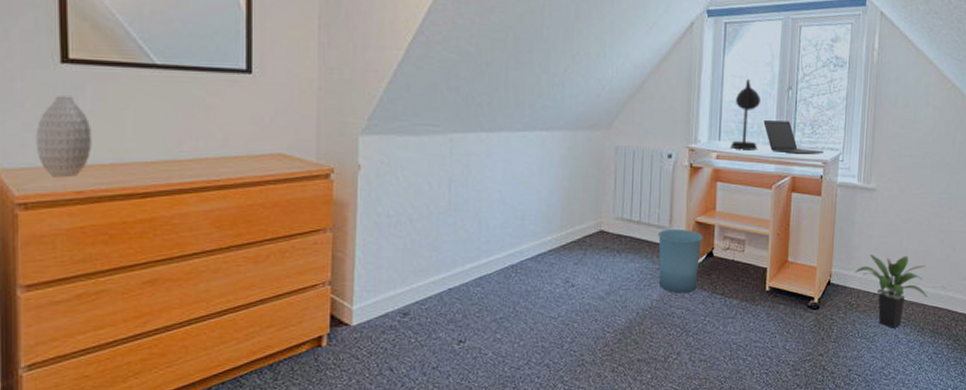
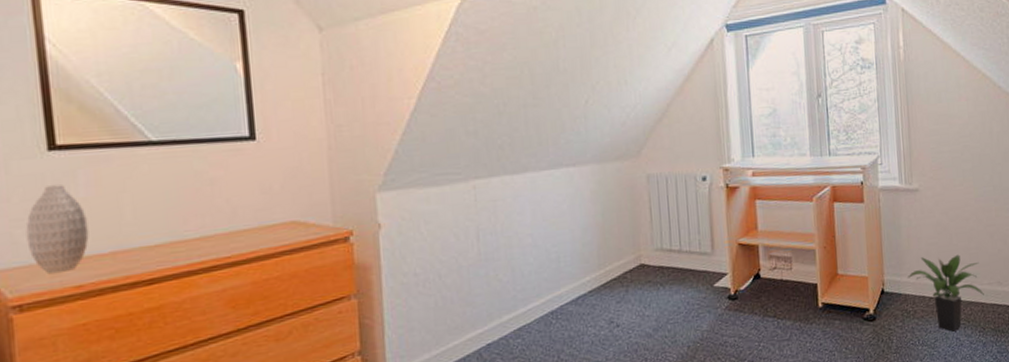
waste bin: present [658,228,703,293] -> none [701,253,748,321]
desk lamp: present [730,78,761,150] -> none [765,90,793,165]
laptop: present [763,120,823,154] -> none [796,129,861,163]

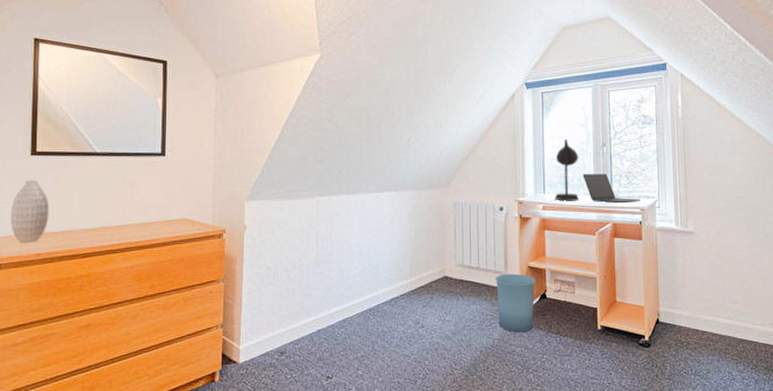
waste bin: none [701,253,748,321] -> present [495,273,536,333]
desk lamp: none [765,90,793,165] -> present [555,138,579,201]
laptop: none [796,129,861,163] -> present [582,174,640,203]
potted plant: present [908,254,984,332] -> none [682,294,757,366]

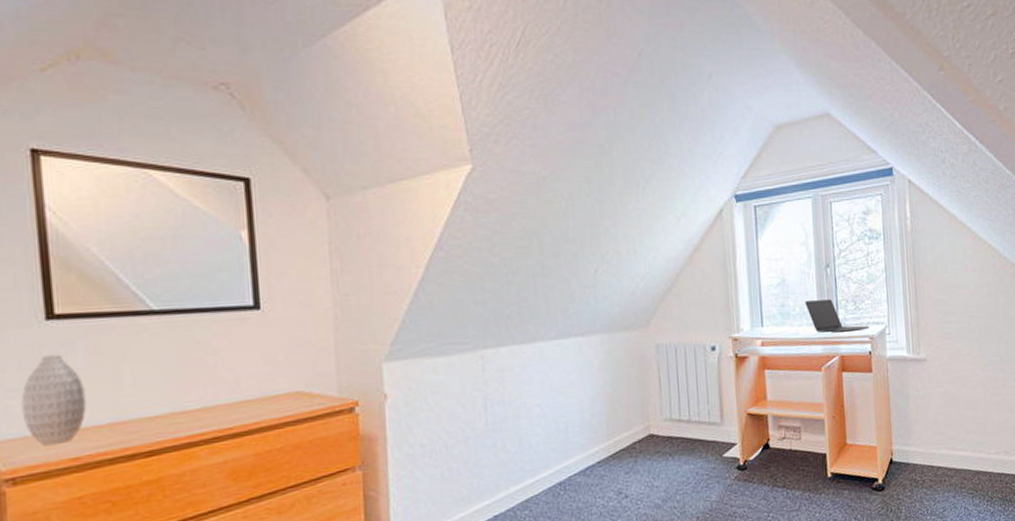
waste bin: present [495,273,536,333] -> none [710,423,757,492]
desk lamp: present [555,138,579,201] -> none [774,260,802,335]

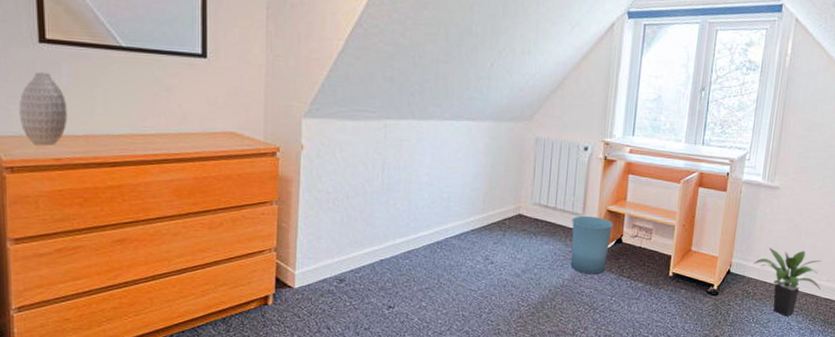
waste bin: none [710,423,757,492] -> present [571,215,614,275]
laptop: present [805,299,869,333] -> none [675,119,731,153]
potted plant: none [916,424,992,501] -> present [754,248,822,316]

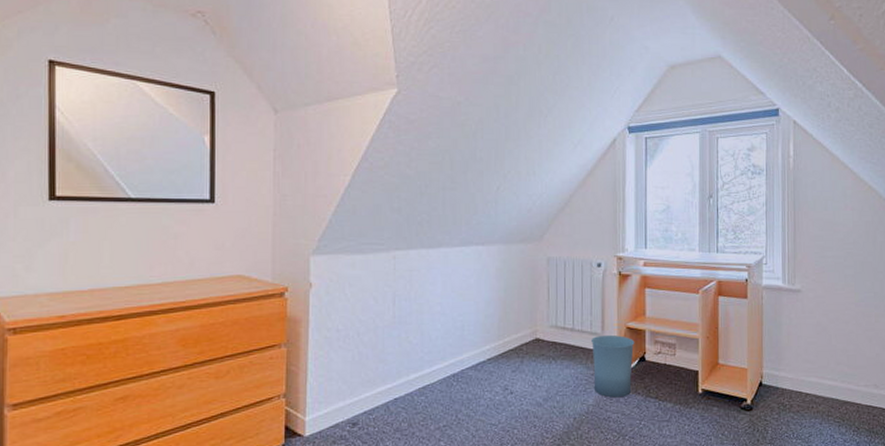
vase: present [18,71,68,146] -> none [25,228,74,304]
potted plant: present [754,248,822,316] -> none [786,355,860,428]

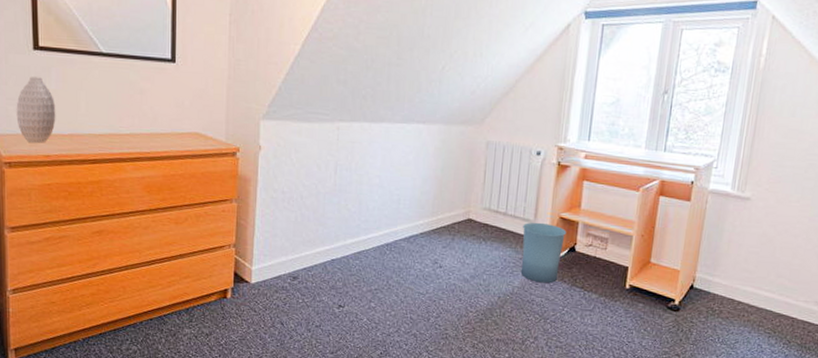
vase: none [25,228,74,304] -> present [16,76,56,144]

